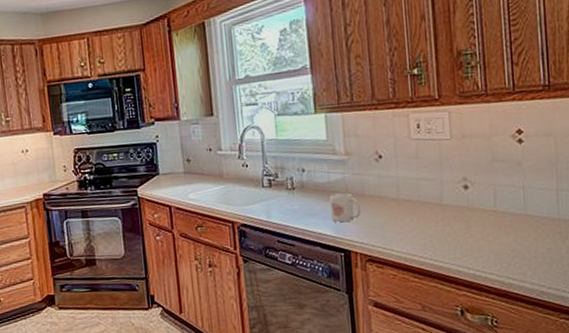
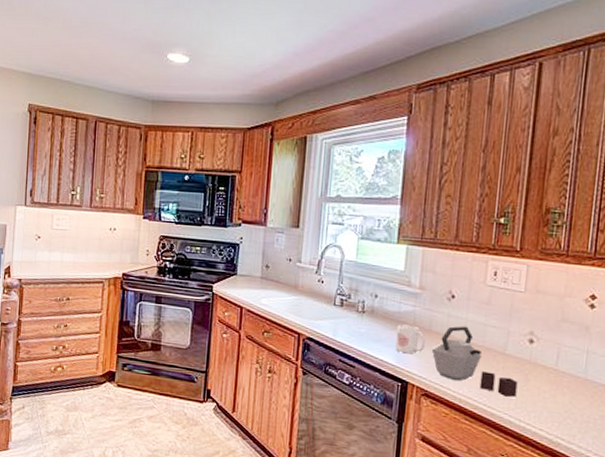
kettle: none [368,184,461,247] -> present [431,325,518,397]

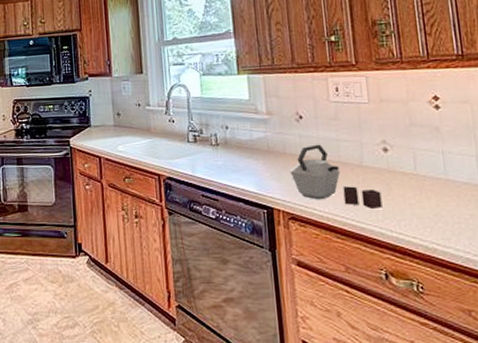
mug: present [395,324,426,354] -> none [252,151,283,180]

